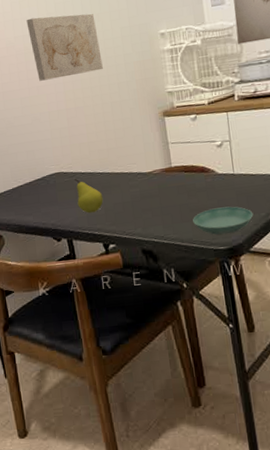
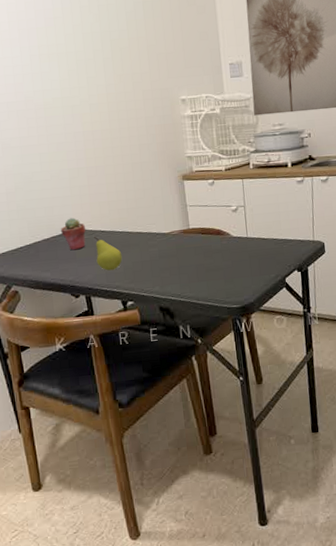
wall art: present [26,13,103,81] -> none [46,73,124,138]
potted succulent: none [41,160,67,194] -> present [60,218,86,251]
saucer: present [193,206,254,235] -> none [208,267,264,294]

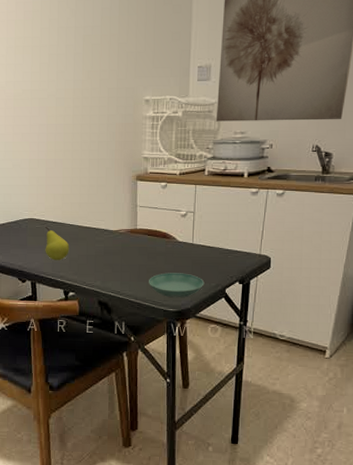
potted succulent: present [60,218,86,251] -> none [15,206,39,238]
saucer: none [208,267,264,294] -> present [149,273,205,298]

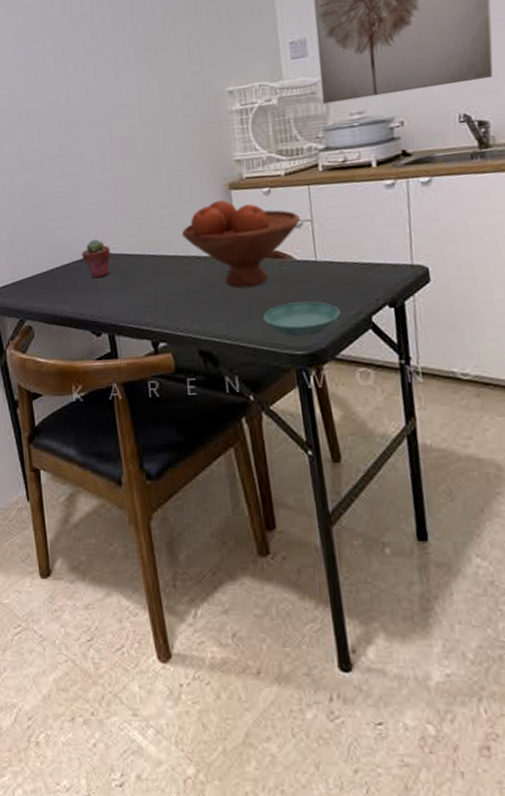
potted succulent: none [15,206,39,238] -> present [81,239,111,279]
fruit: present [45,227,69,261] -> none [120,262,154,304]
fruit bowl: none [96,188,187,258] -> present [182,200,301,288]

